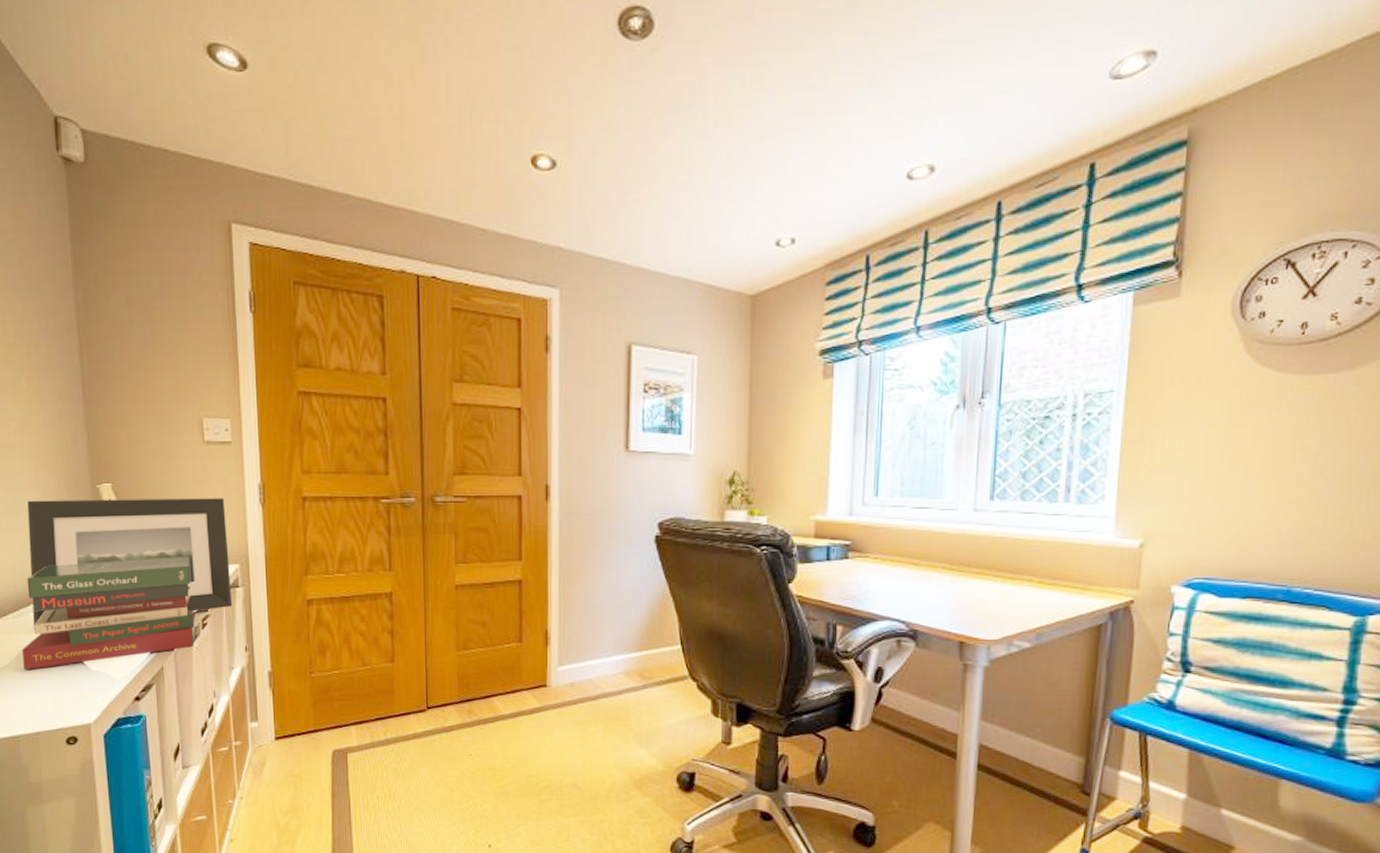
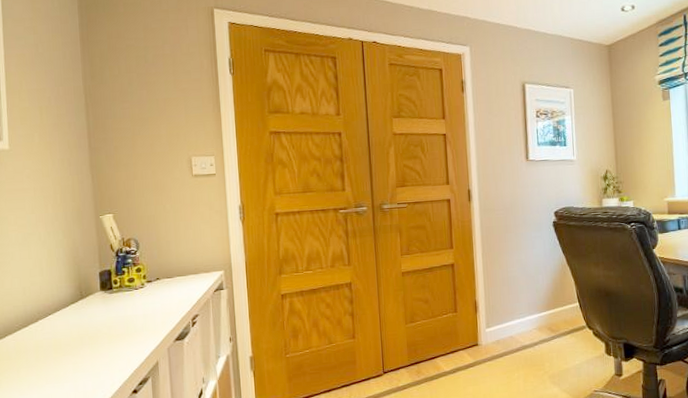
books: present [22,556,197,671] -> none [30,268,188,378]
picture frame: present [27,498,233,630] -> none [37,219,218,342]

